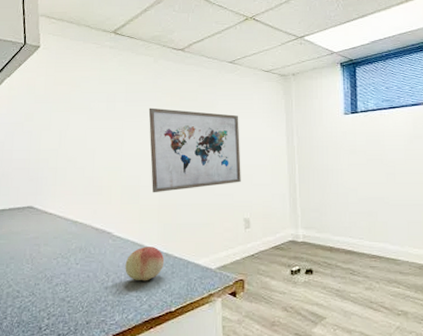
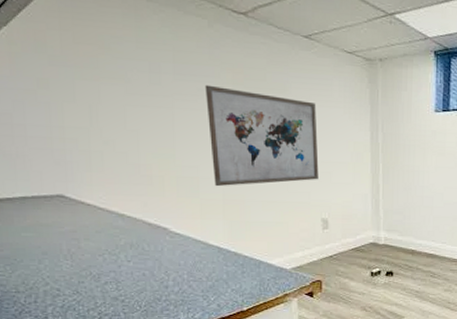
fruit: present [125,247,165,281] -> none [187,245,233,281]

